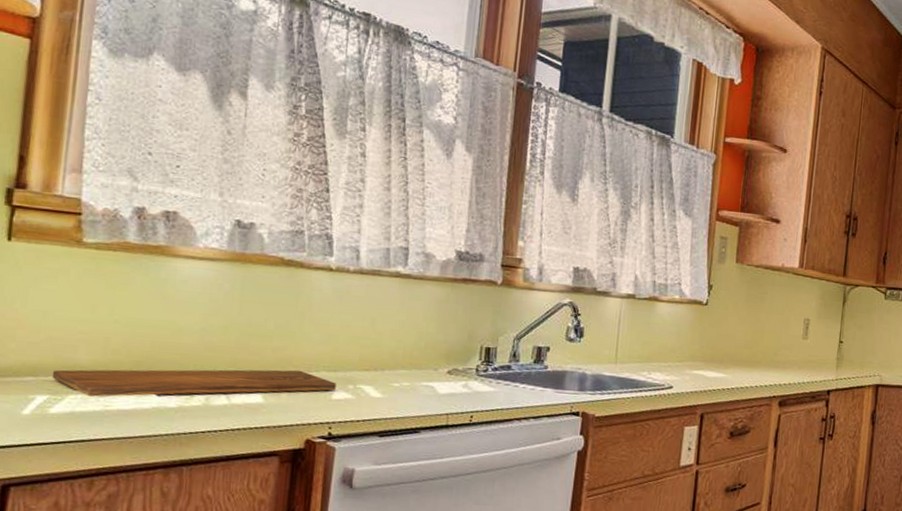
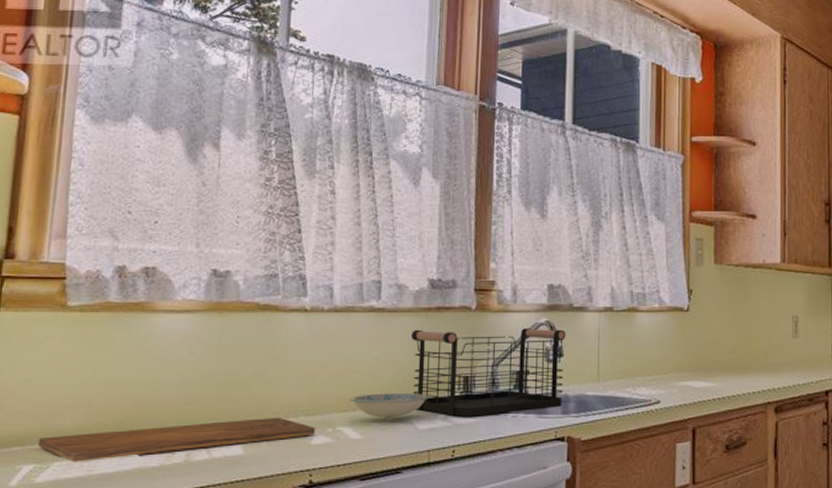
ceramic bowl: none [371,355,452,384] -> present [349,393,430,421]
dish rack: none [435,298,588,387] -> present [411,328,566,417]

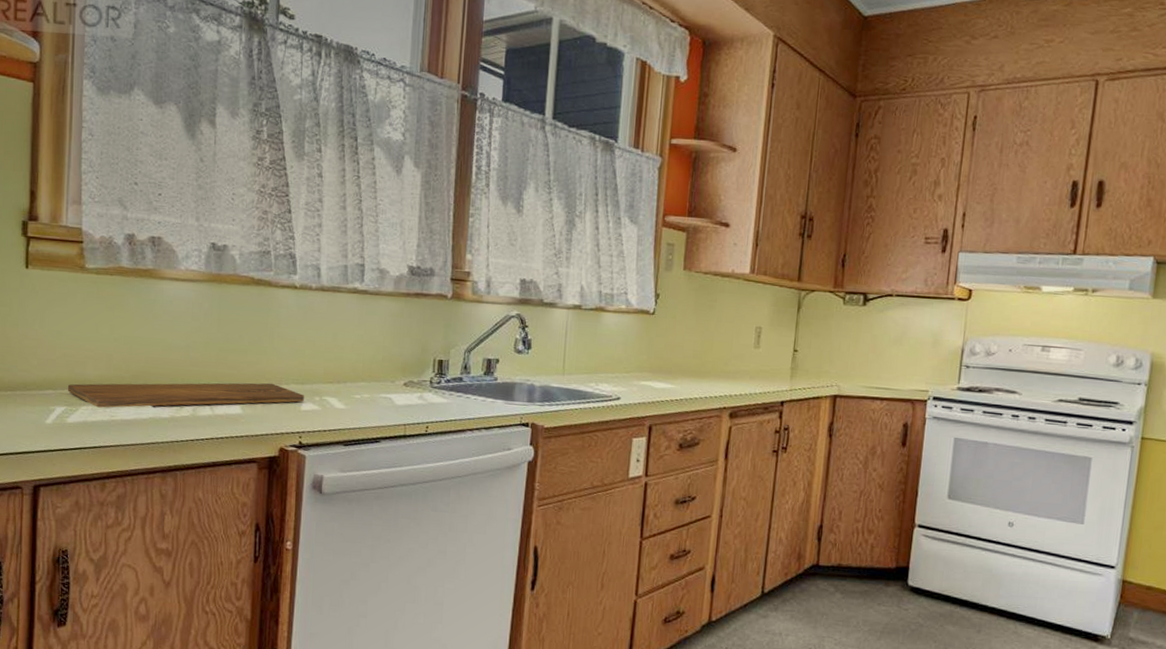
ceramic bowl: present [349,393,430,421] -> none [334,369,407,395]
dish rack: present [411,328,566,417] -> none [391,313,535,398]

